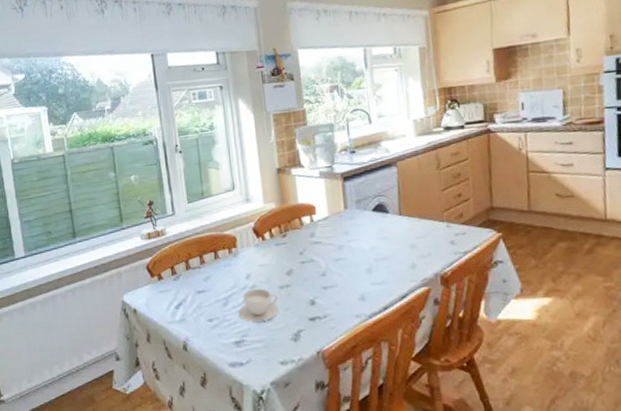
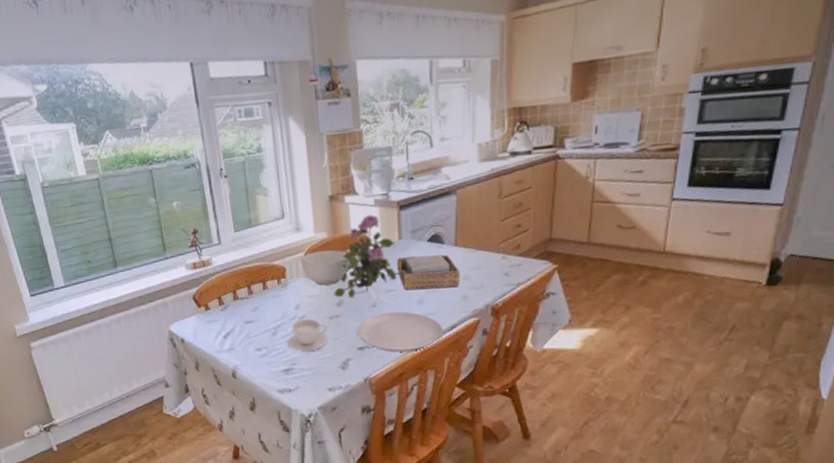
bowl: none [250,219,299,255] -> present [300,249,350,286]
flower bouquet: none [283,186,344,268] -> present [333,215,396,298]
plate: none [307,281,395,323] -> present [356,311,444,353]
napkin holder: none [343,223,407,259] -> present [397,254,460,290]

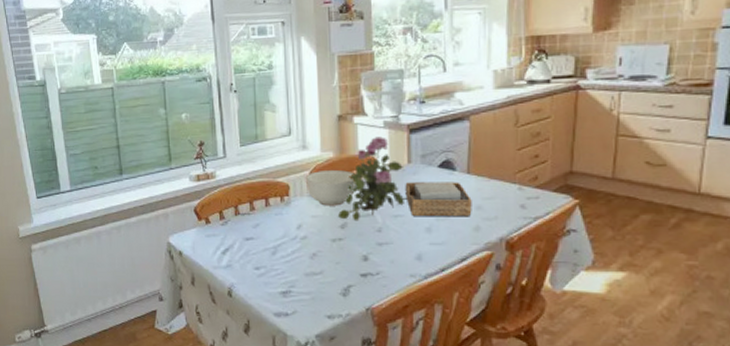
teacup: present [287,319,328,351] -> none [287,240,330,273]
plate: present [356,311,444,353] -> none [360,239,453,283]

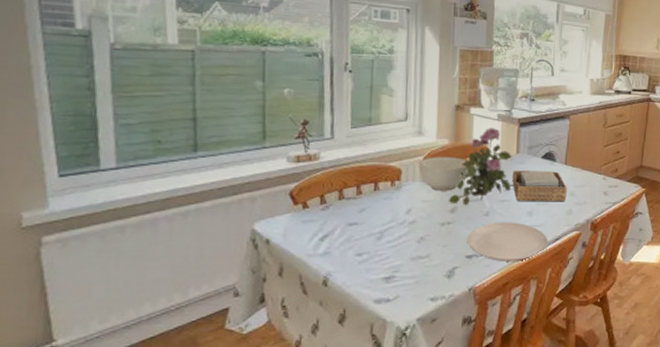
plate: none [360,239,453,283] -> present [467,222,549,262]

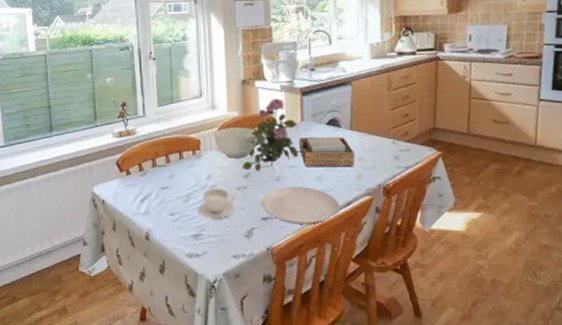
teacup: none [392,224,438,257] -> present [198,188,235,218]

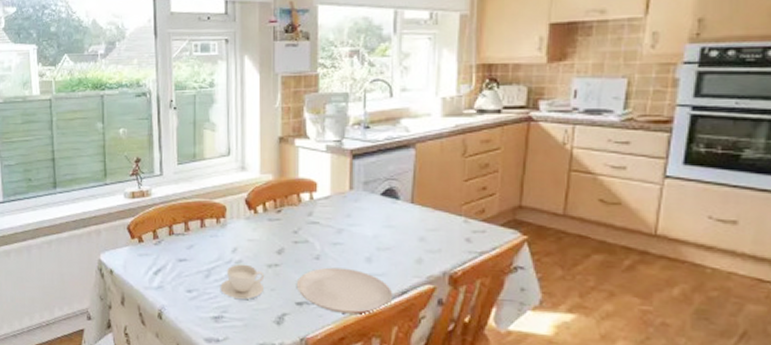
bowl: present [214,126,258,158] -> none [242,192,295,231]
flower bouquet: present [241,98,298,172] -> none [274,161,344,248]
napkin holder: present [299,137,355,167] -> none [346,209,415,248]

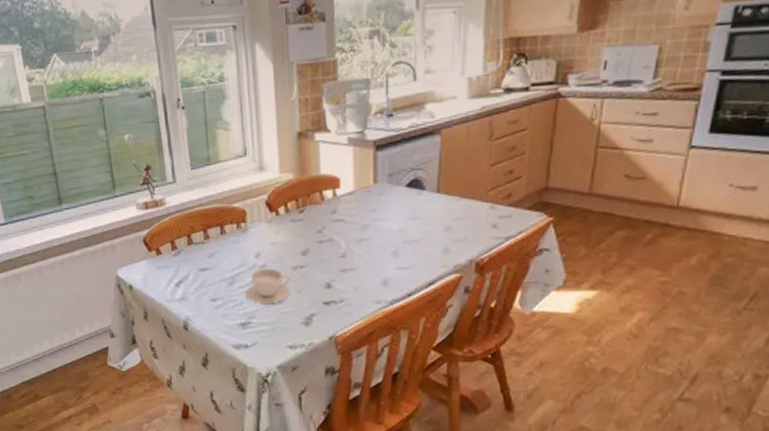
plate: present [296,267,393,315] -> none [323,264,420,309]

